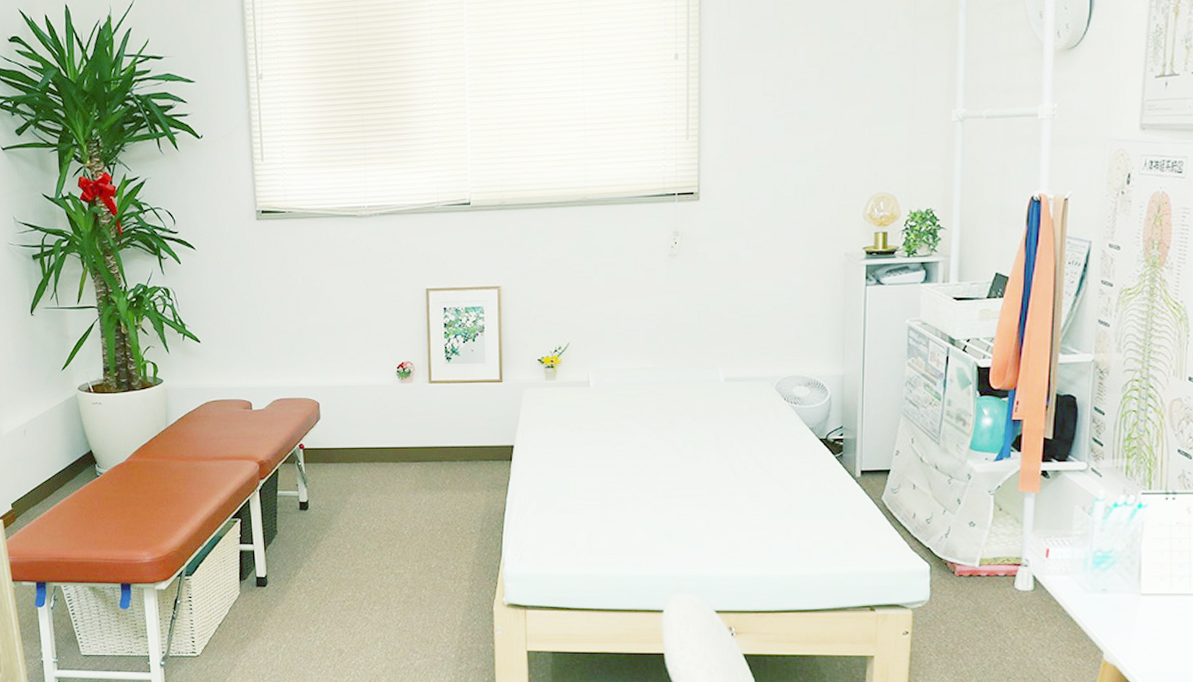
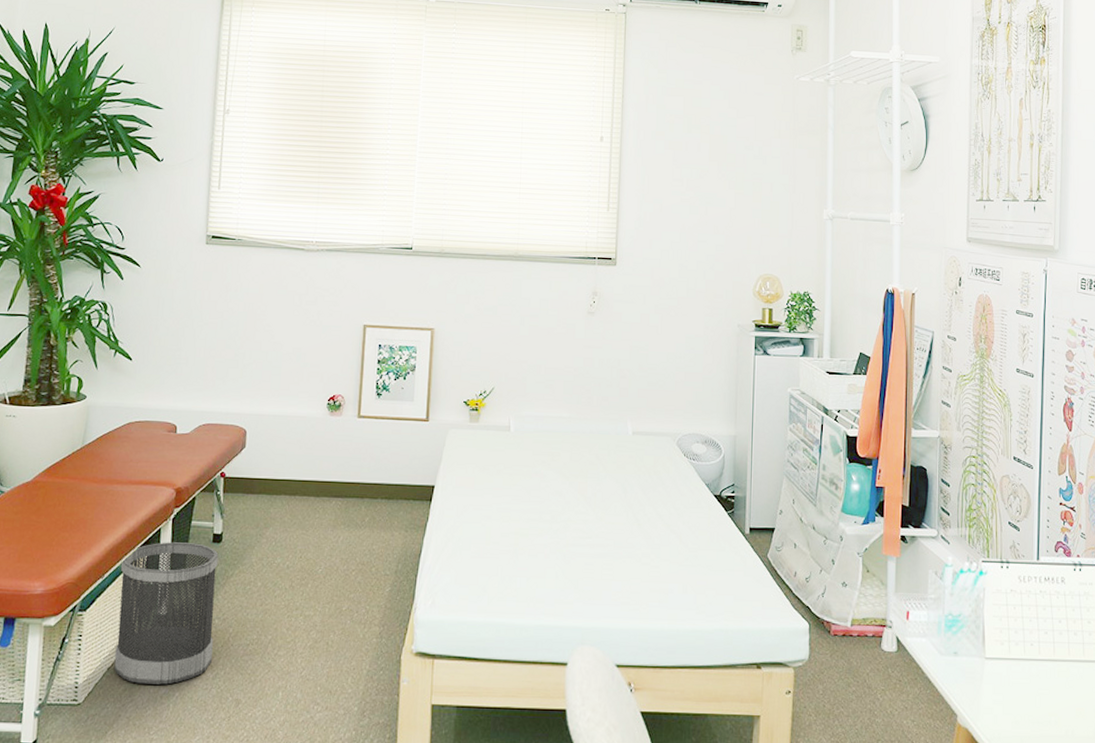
wastebasket: none [217,511,312,638] -> present [114,542,219,685]

